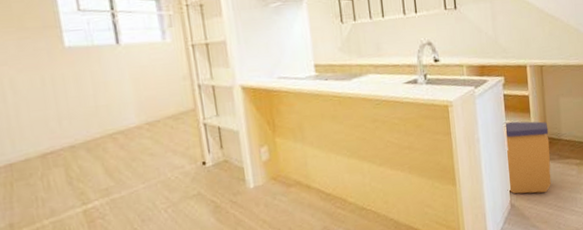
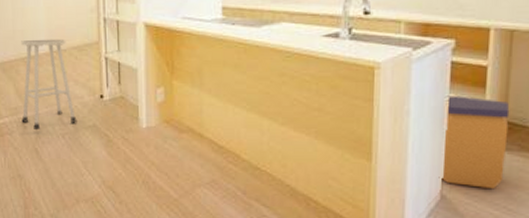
stool: none [106,110,180,210] -> present [21,39,77,131]

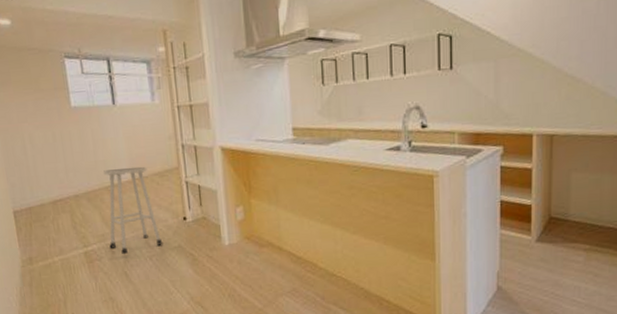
trash can: present [439,95,510,190] -> none [495,196,553,278]

